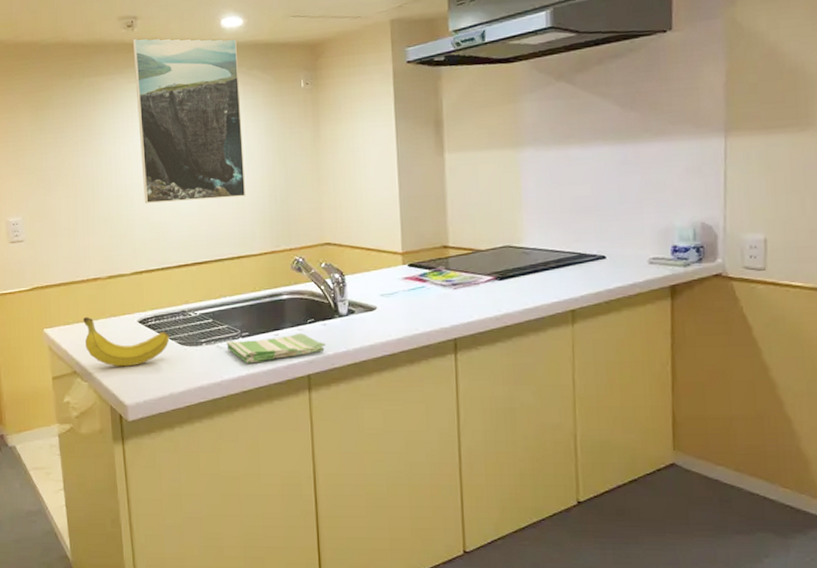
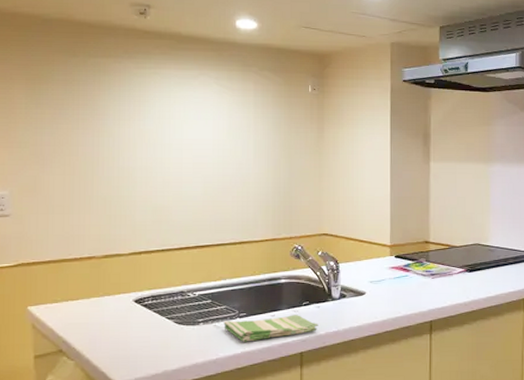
fruit: present [82,317,170,367] -> none [72,295,166,345]
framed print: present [132,37,246,204] -> none [144,24,251,187]

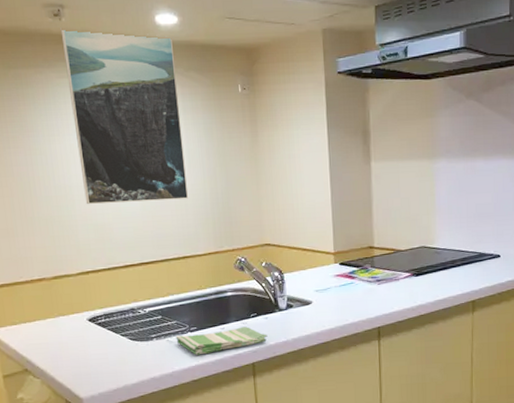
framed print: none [144,24,251,187] -> present [60,28,189,205]

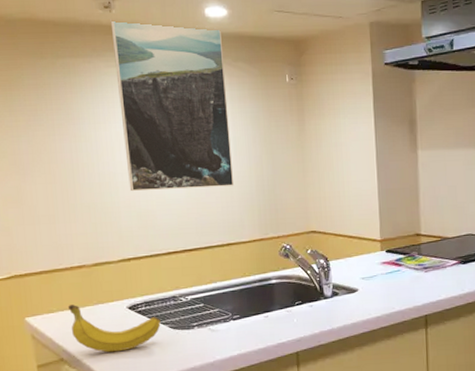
fruit: none [29,317,121,363] -> present [67,305,161,353]
dish towel: present [175,327,268,355] -> none [218,315,312,344]

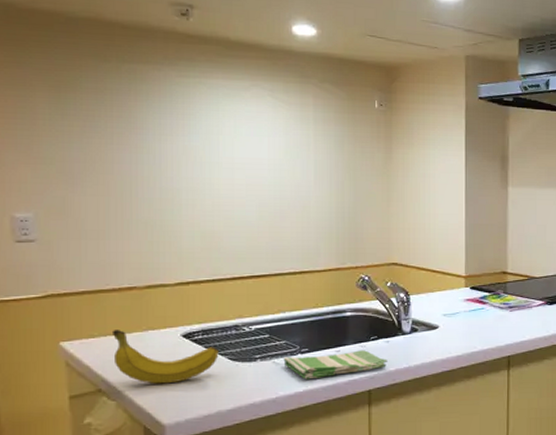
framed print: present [110,19,234,192] -> none [187,27,312,211]
dish towel: none [218,315,312,344] -> present [283,350,388,380]

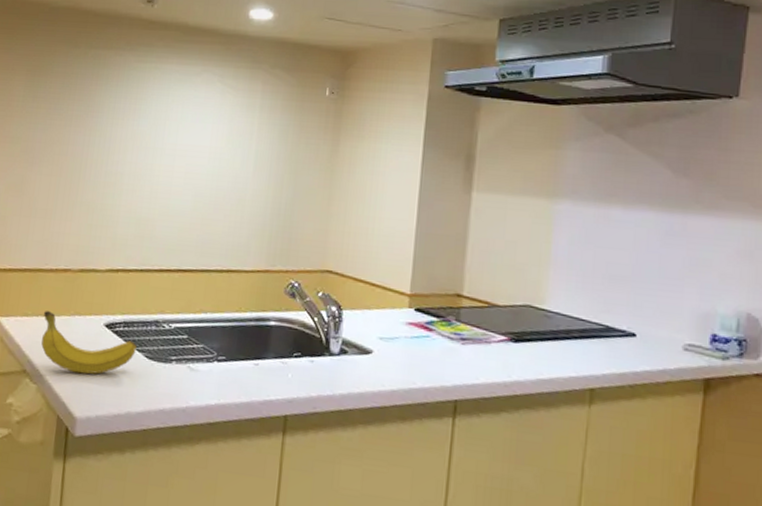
dish towel: present [283,350,388,380] -> none [198,363,310,393]

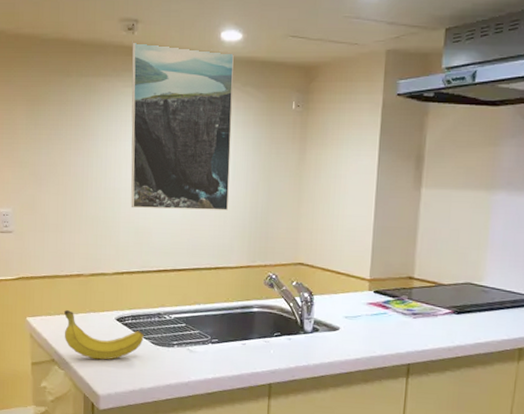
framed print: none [134,14,263,205] -> present [131,41,234,210]

